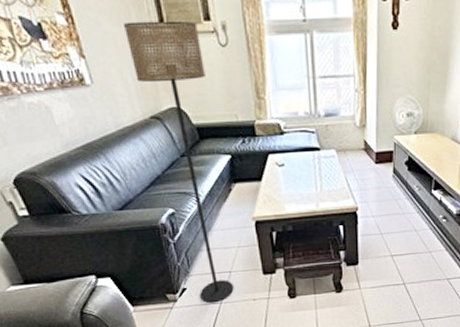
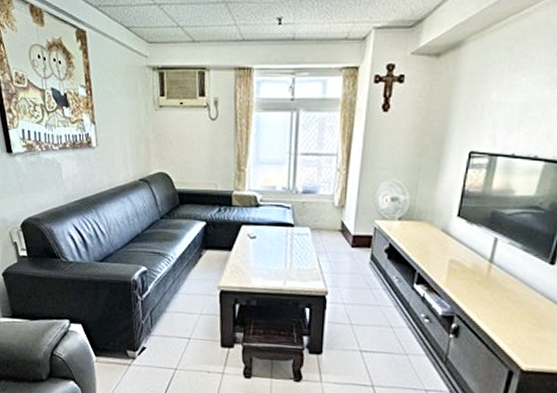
floor lamp: present [124,20,234,304] -> none [131,95,194,368]

